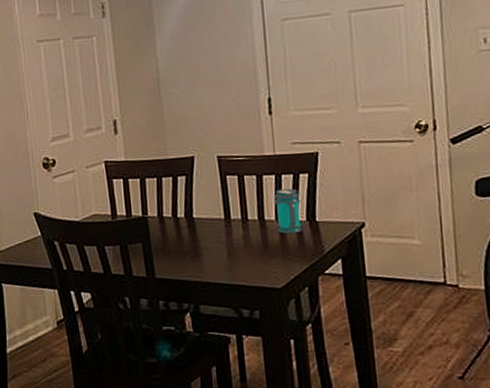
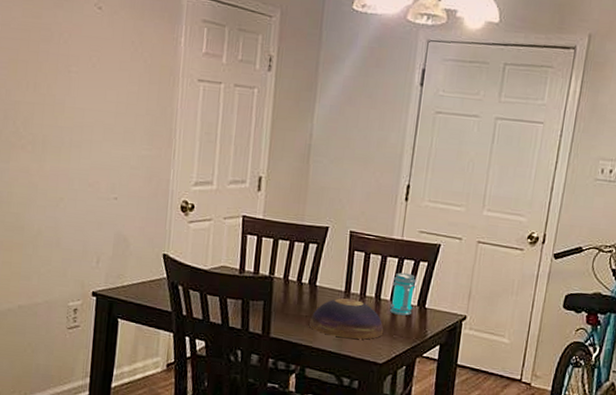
decorative bowl: none [194,225,276,268] -> present [309,298,384,340]

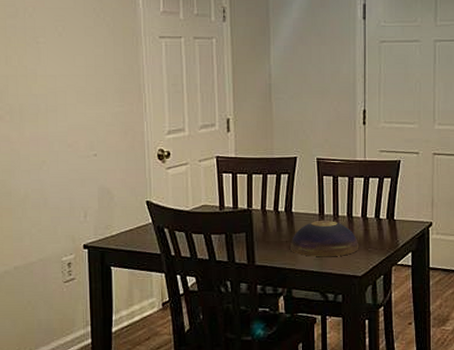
jar: present [389,272,417,316] -> none [361,190,383,229]

